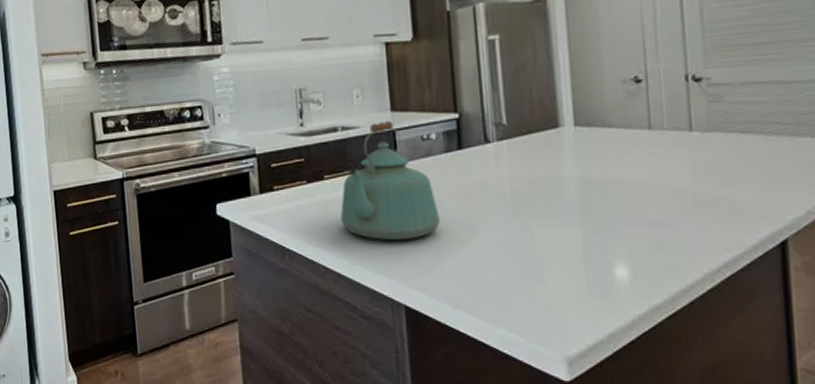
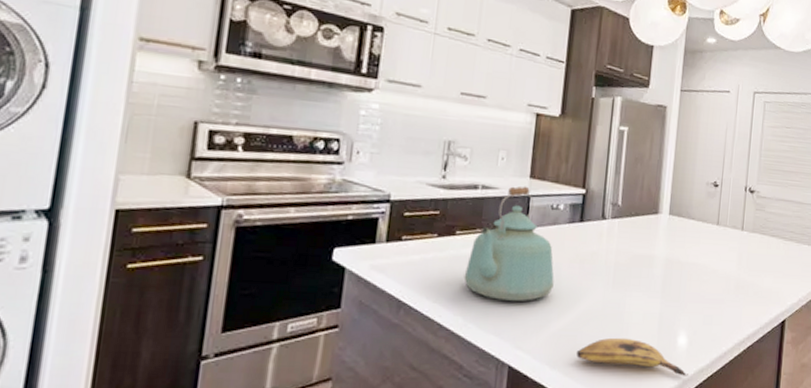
banana: none [480,272,640,315] -> present [576,337,689,376]

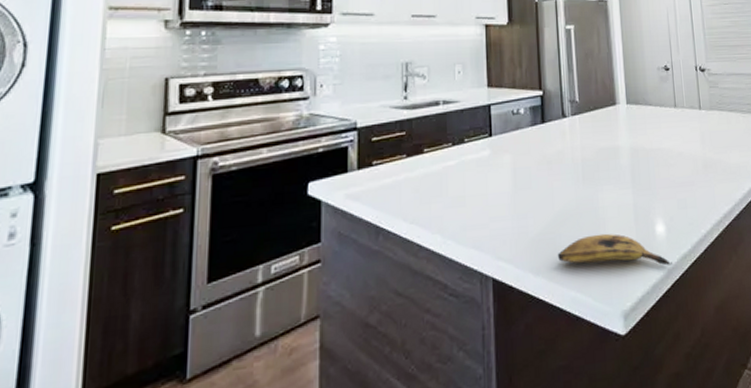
kettle: present [464,186,554,302] -> none [437,95,525,213]

